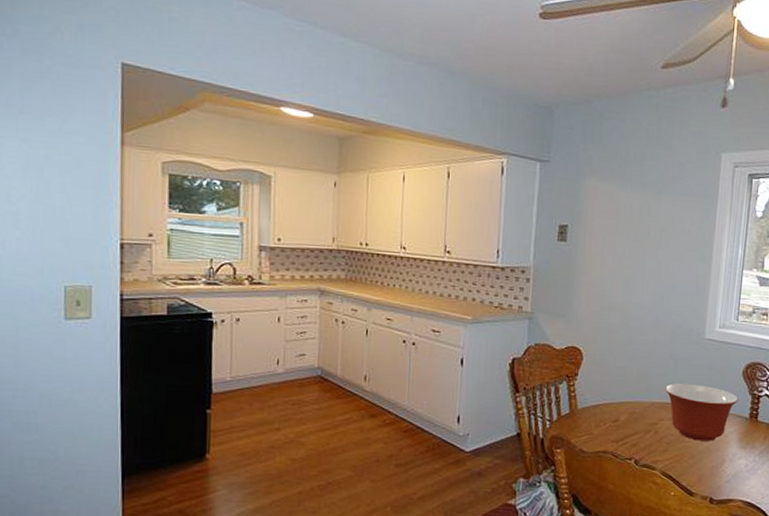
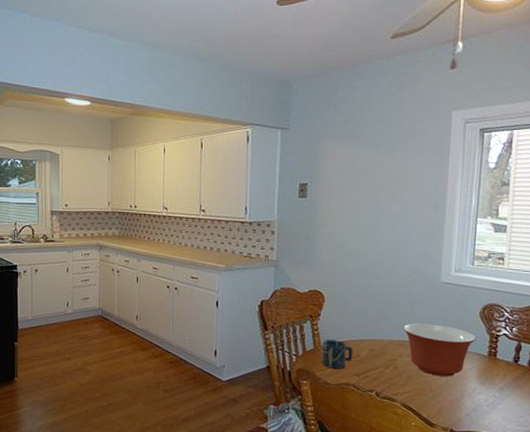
cup: none [578,402,612,435] -> present [322,340,353,369]

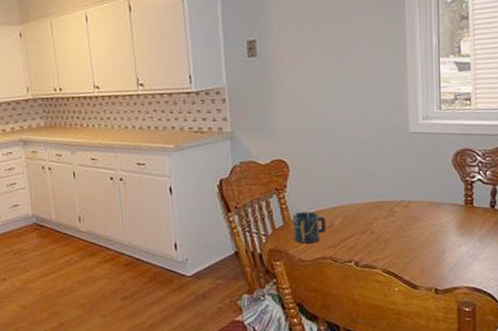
mixing bowl: present [403,323,477,377] -> none [375,178,451,235]

